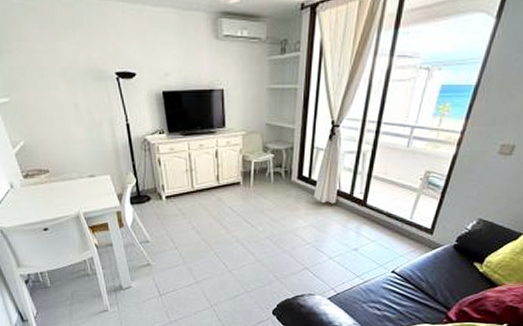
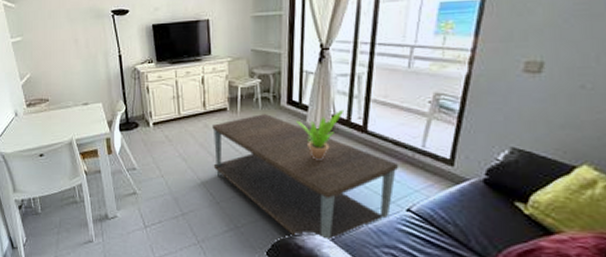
coffee table: none [226,188,390,298] -> present [212,114,399,240]
potted plant: none [305,184,348,231] -> present [296,109,344,160]

